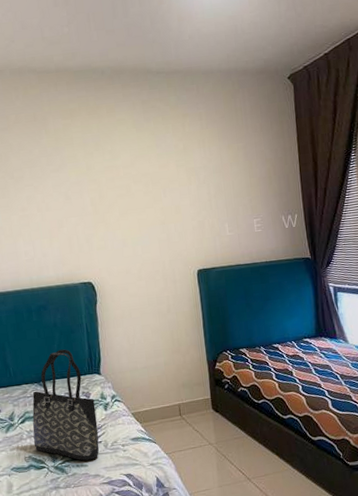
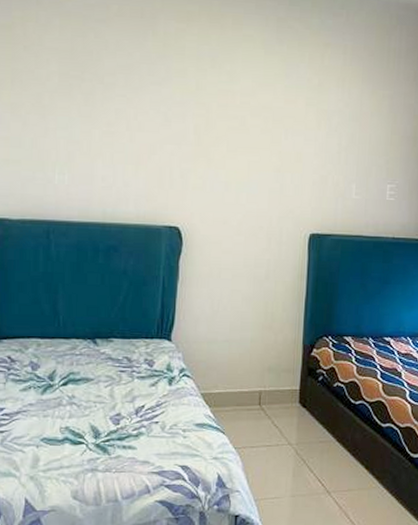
tote bag: present [32,349,100,461] -> none [74,303,158,442]

